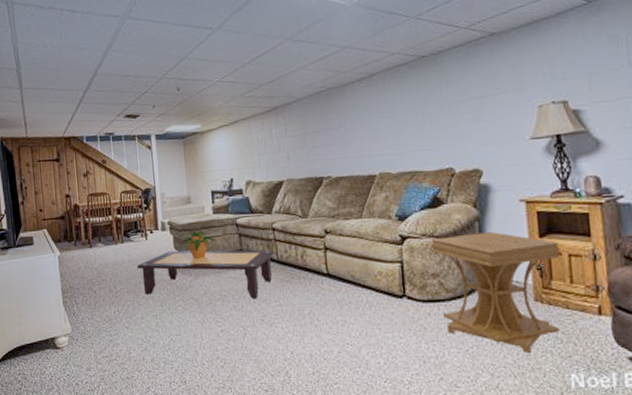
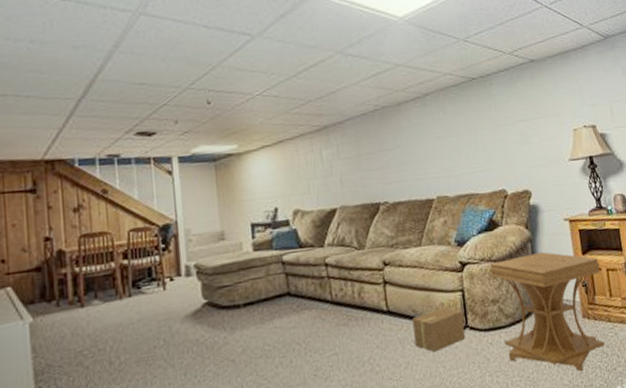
coffee table: present [136,250,274,299] -> none [150,289,327,363]
potted plant: present [182,230,215,260] -> none [213,272,256,310]
cardboard box: none [351,276,402,315] -> present [412,307,465,353]

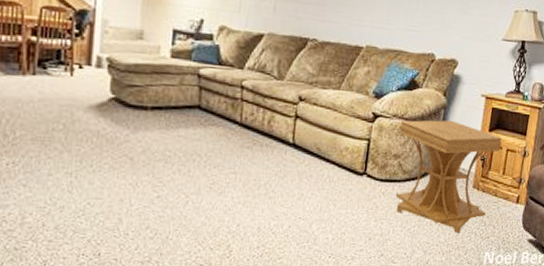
cardboard box: present [412,307,465,353] -> none [312,152,363,191]

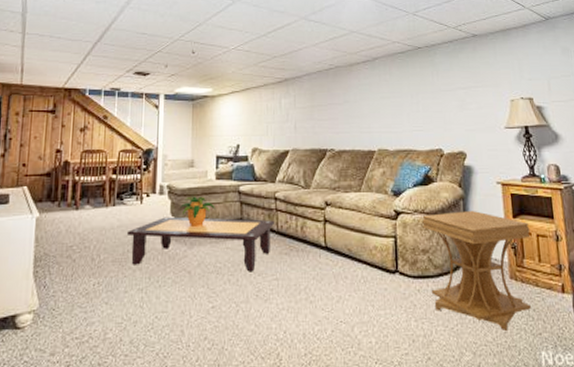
coffee table: none [51,94,238,164] -> present [126,217,274,272]
potted plant: none [123,74,168,111] -> present [180,196,215,228]

